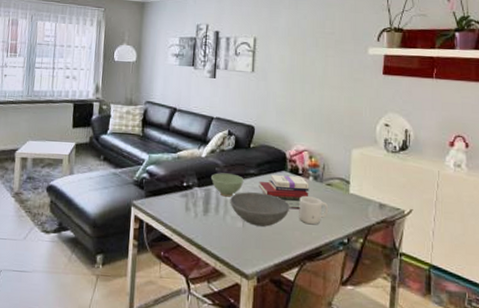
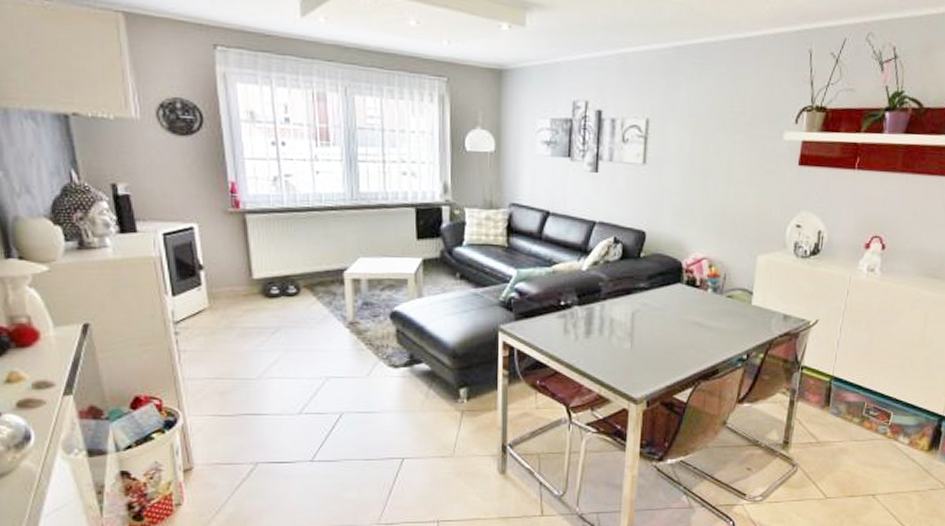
bowl: present [211,173,244,197] -> none [594,288,633,316]
bowl: present [230,192,290,227] -> none [616,309,685,346]
books: present [259,174,309,210] -> none [650,287,708,326]
mug: present [299,196,329,225] -> none [694,311,728,342]

